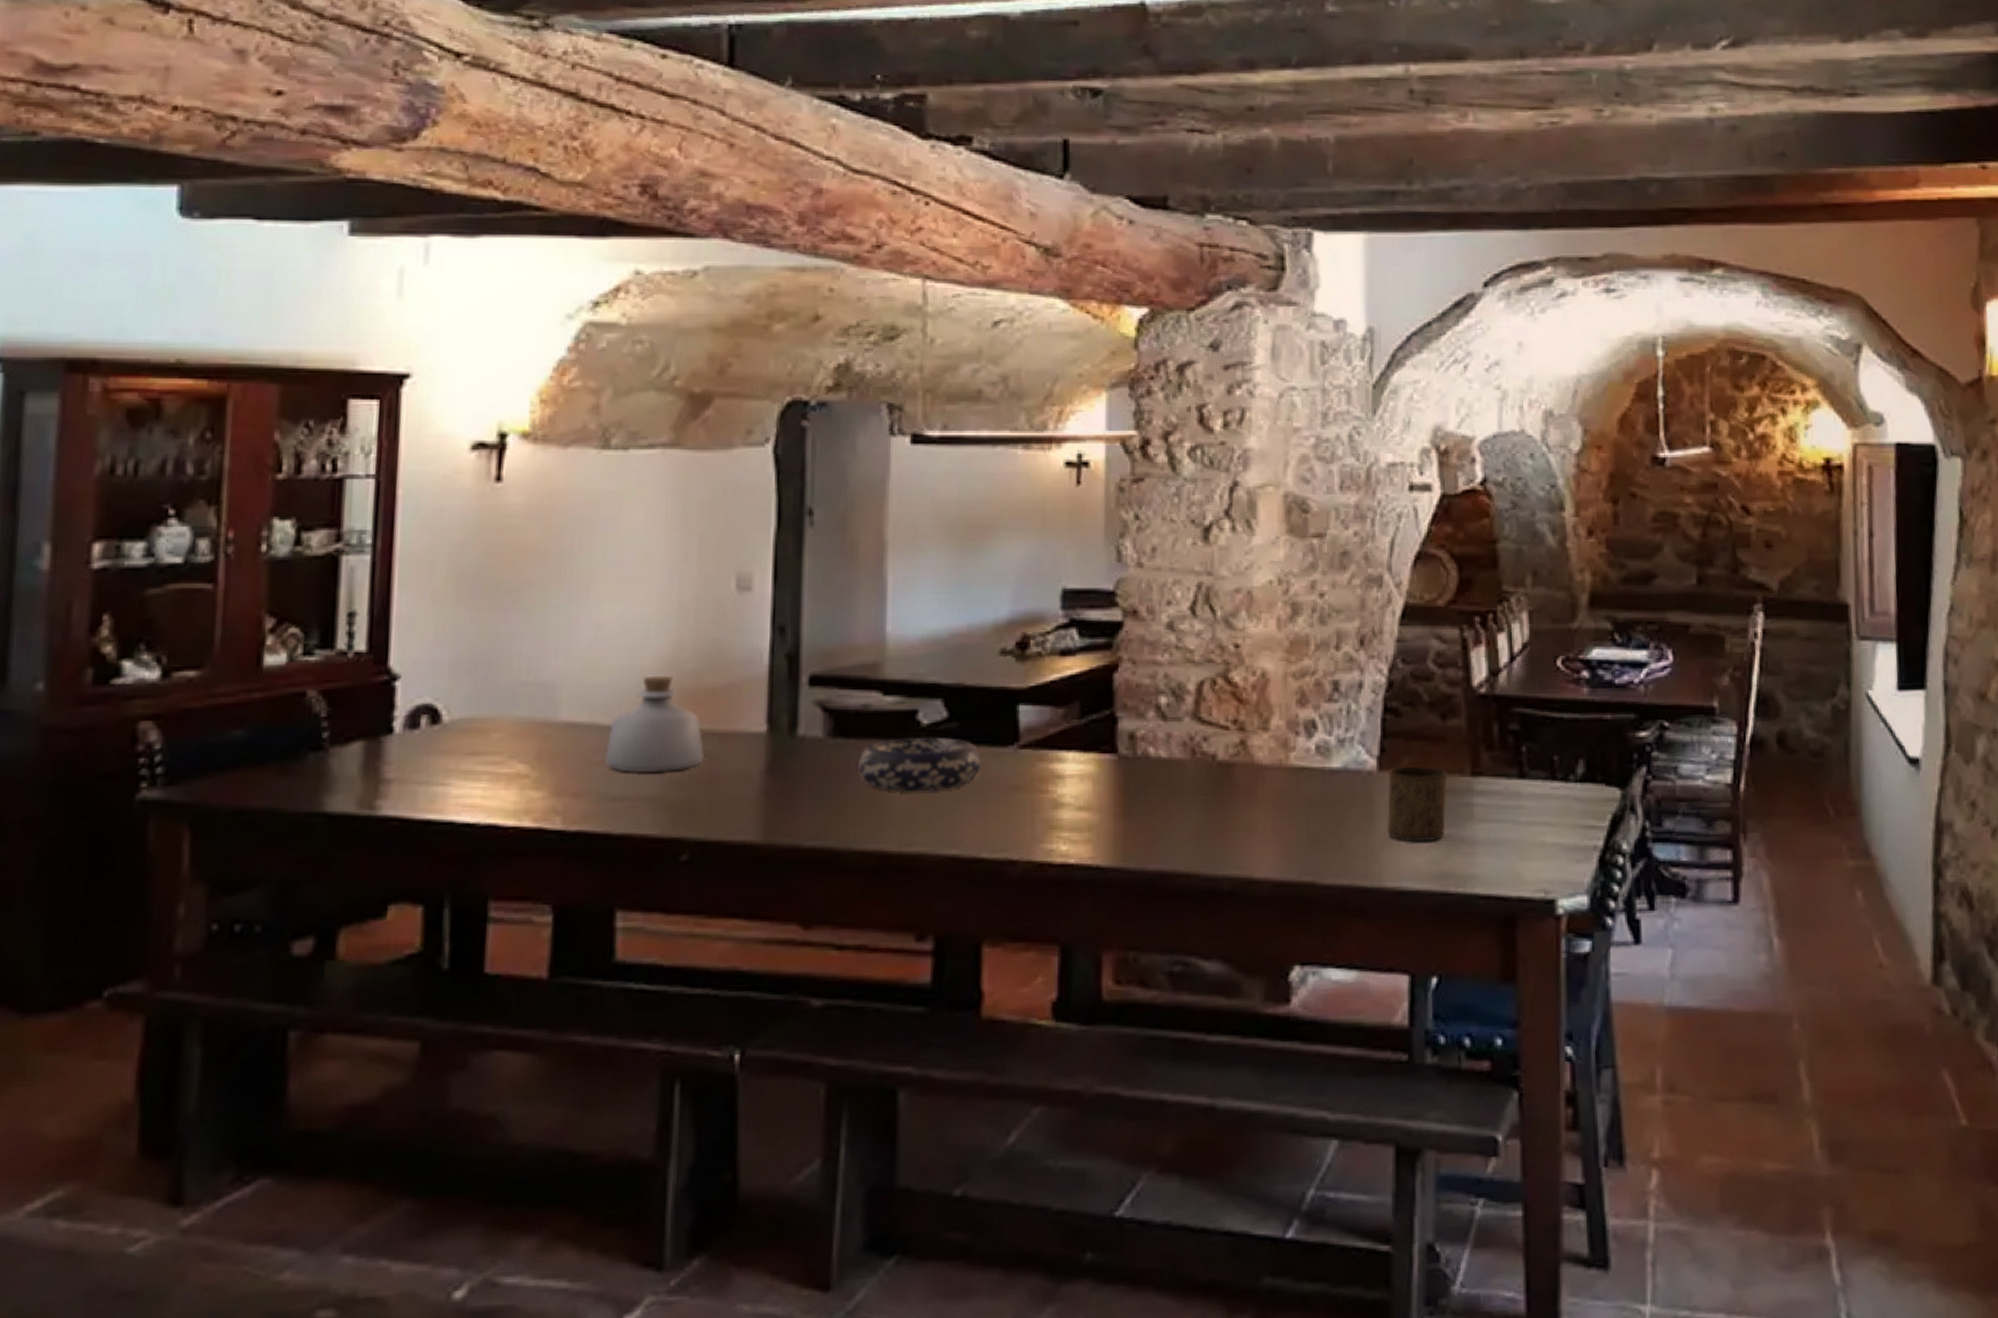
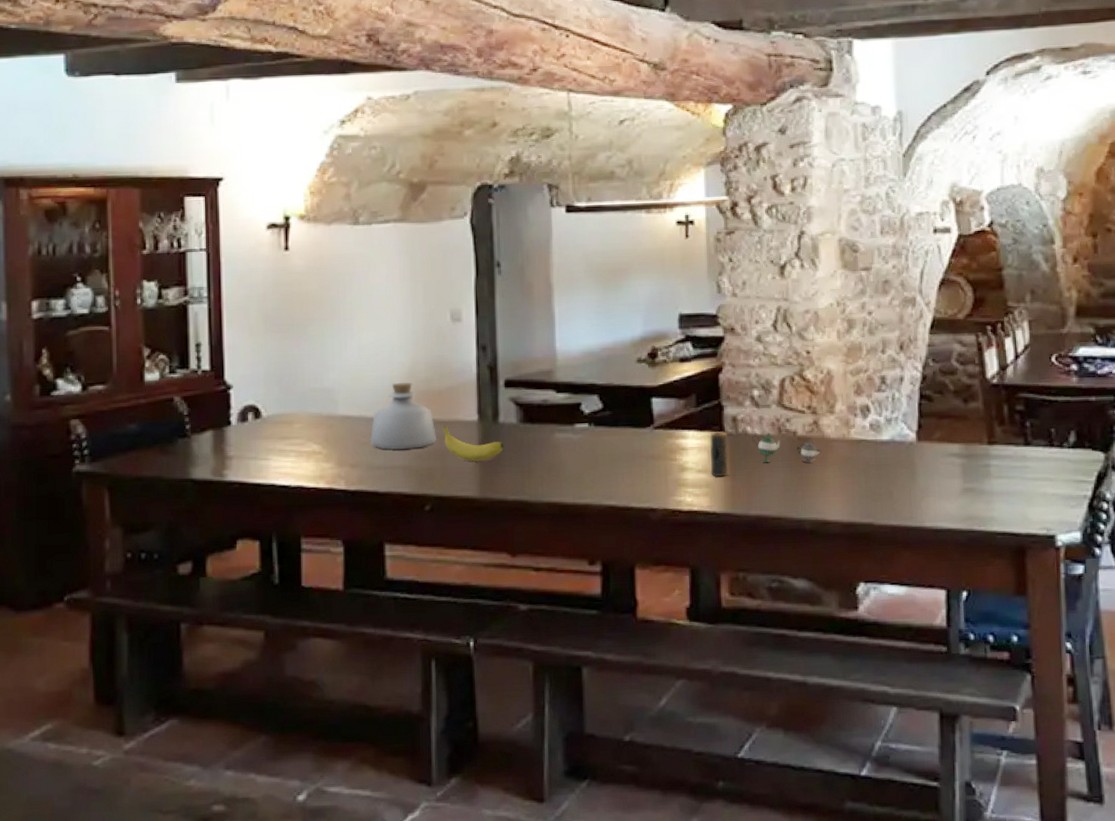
fruit: none [714,737,802,791] -> present [442,424,504,461]
decorative bowl: present [858,736,981,792] -> none [542,422,627,461]
candle: none [1095,752,1121,817] -> present [709,431,729,477]
teapot: none [1155,754,1250,799] -> present [752,432,822,464]
cup: present [1387,765,1448,843] -> none [925,437,970,494]

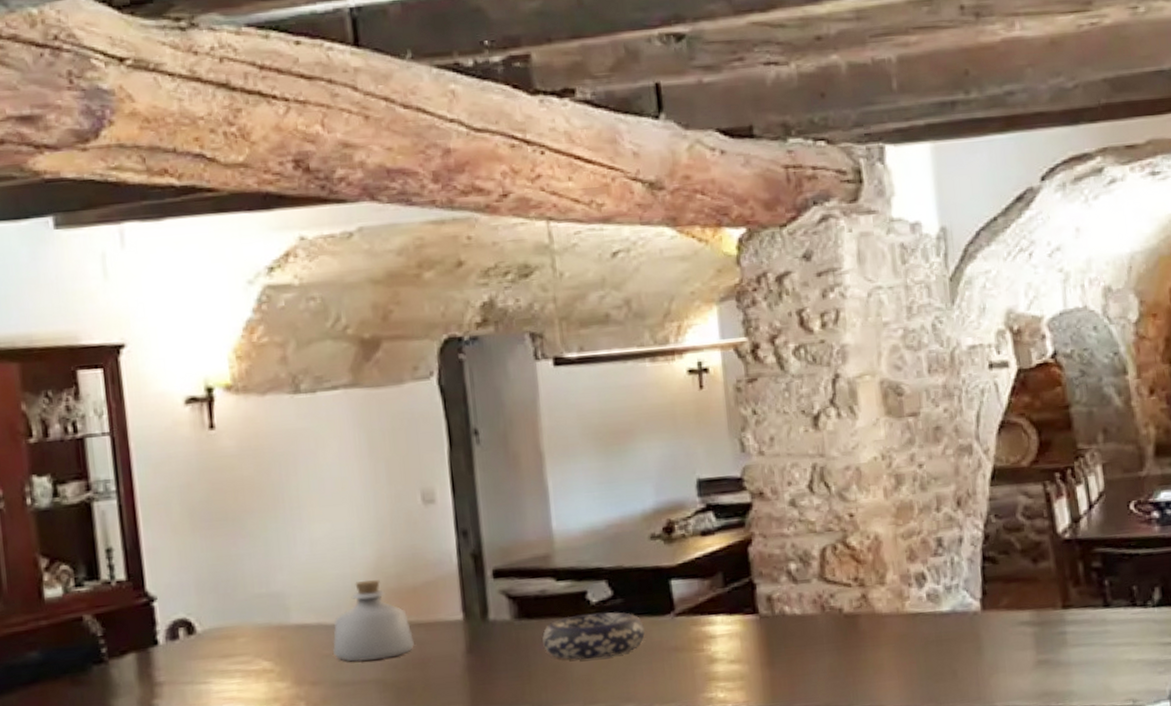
fruit: present [442,424,504,461] -> none [421,627,497,669]
decorative bowl: none [542,422,627,461] -> present [542,612,645,660]
candle: present [709,431,729,477] -> none [742,613,766,668]
teapot: present [752,432,822,464] -> none [791,610,873,646]

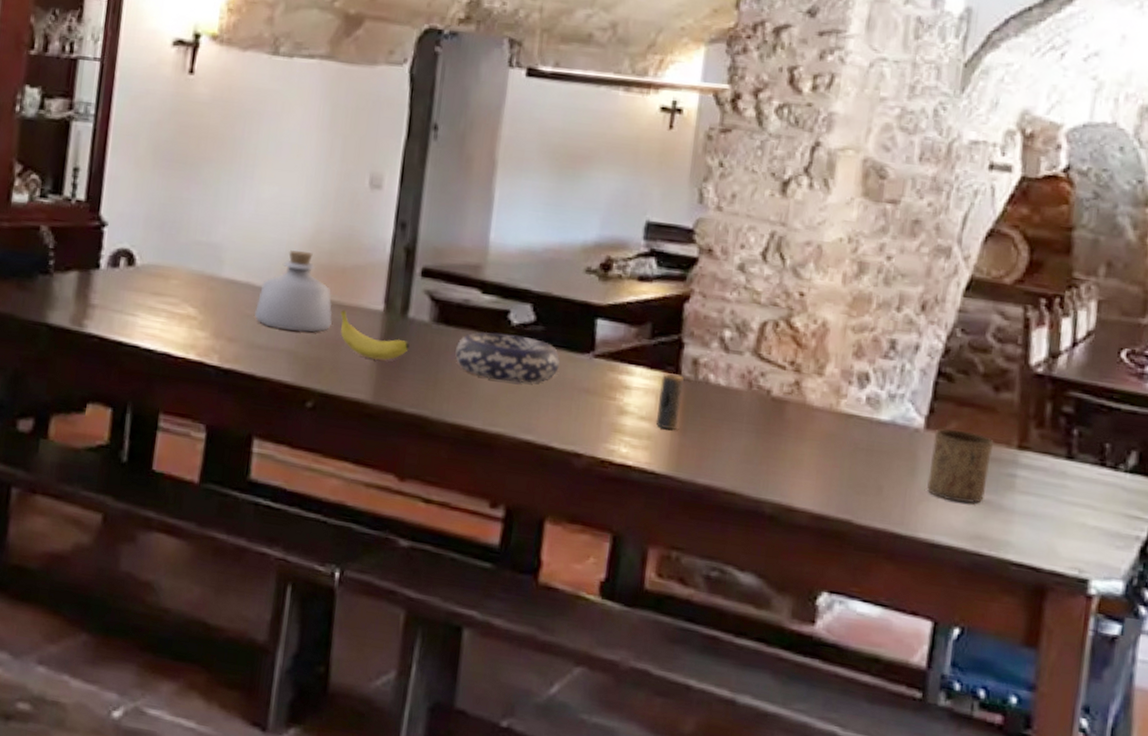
fruit: none [421,627,497,669] -> present [340,309,409,361]
candle: none [742,613,766,668] -> present [655,372,684,430]
cup: none [990,603,1044,669] -> present [927,429,994,504]

